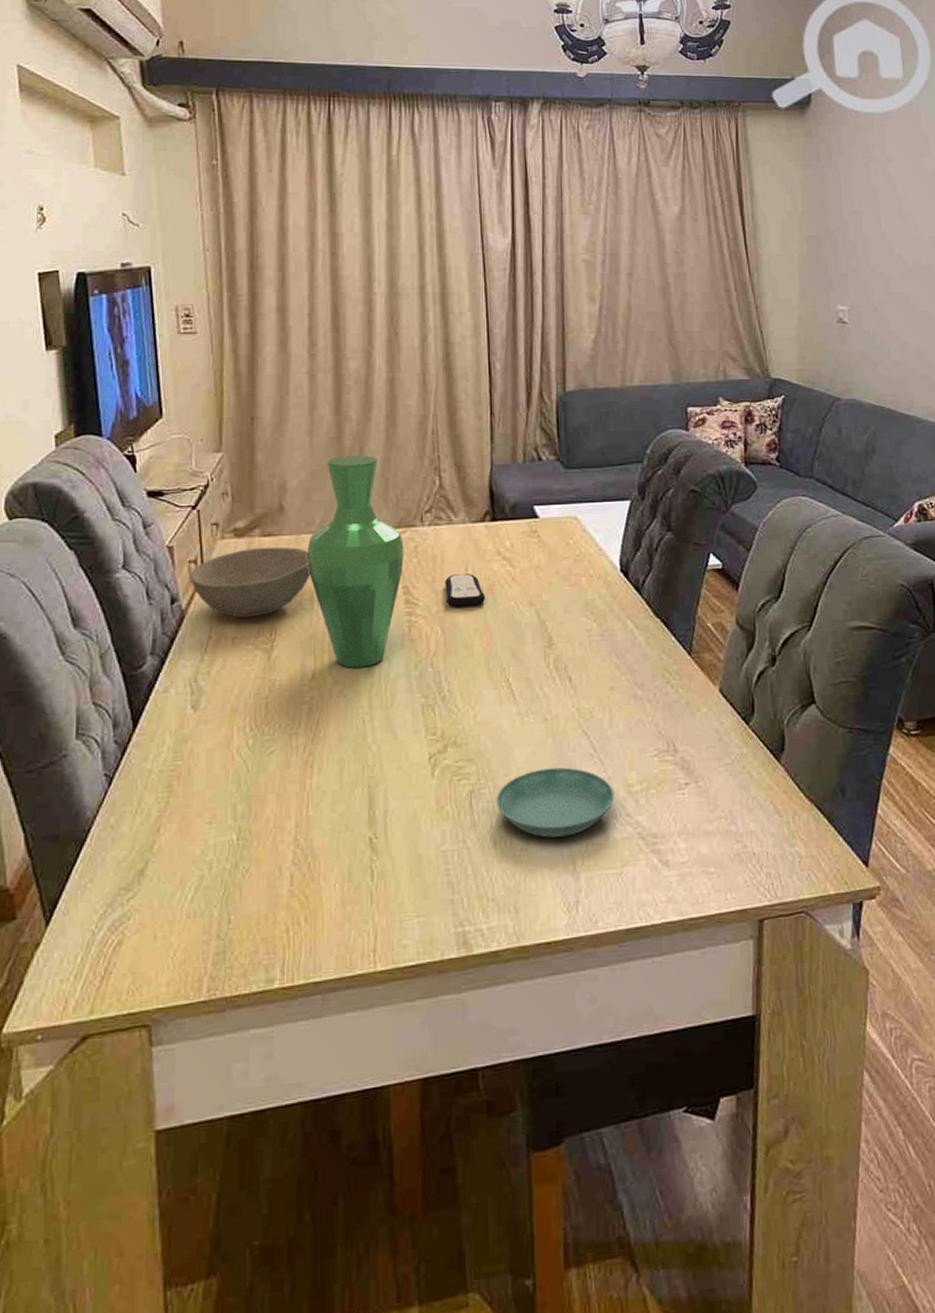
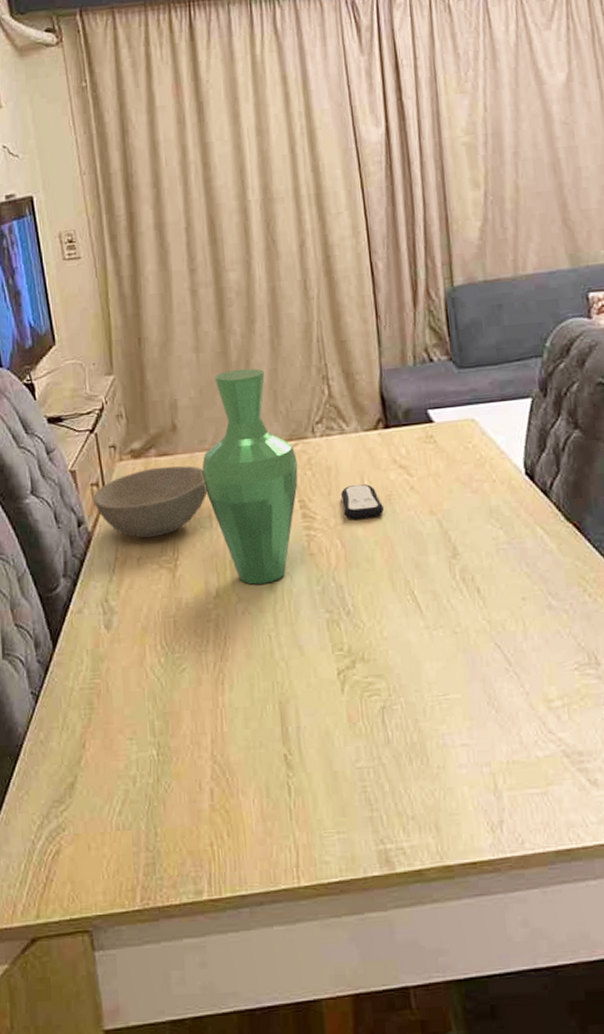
saucer: present [497,767,615,838] -> none [409,682,534,755]

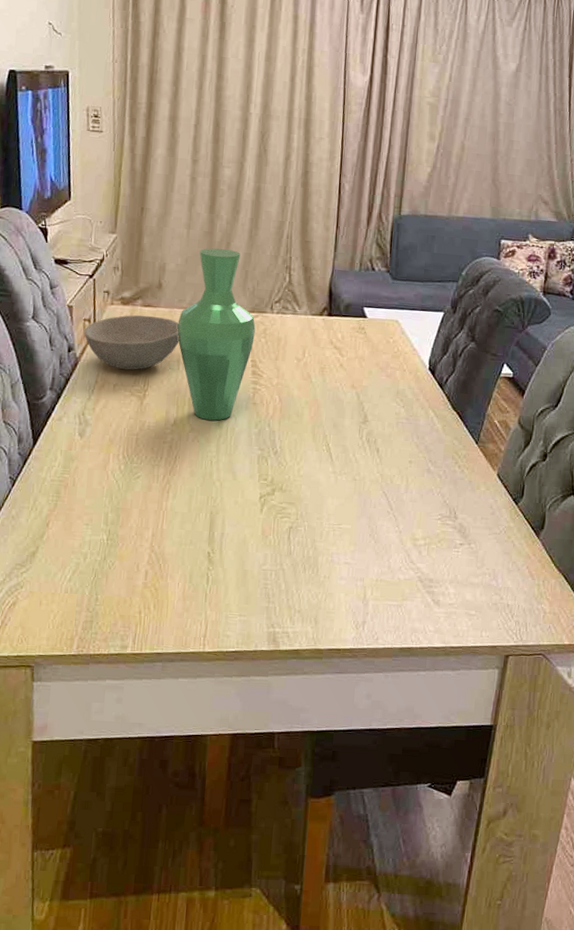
remote control: present [341,484,385,520] -> none [285,355,318,384]

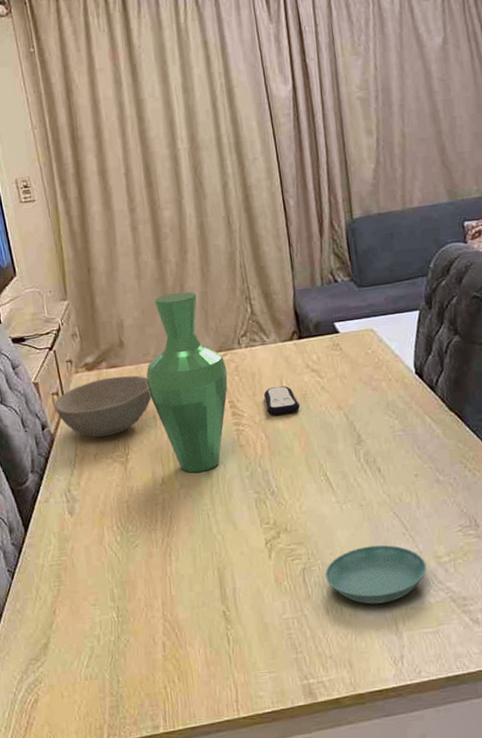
remote control: none [285,355,318,384] -> present [264,386,301,416]
saucer: none [309,517,403,572] -> present [325,544,427,605]

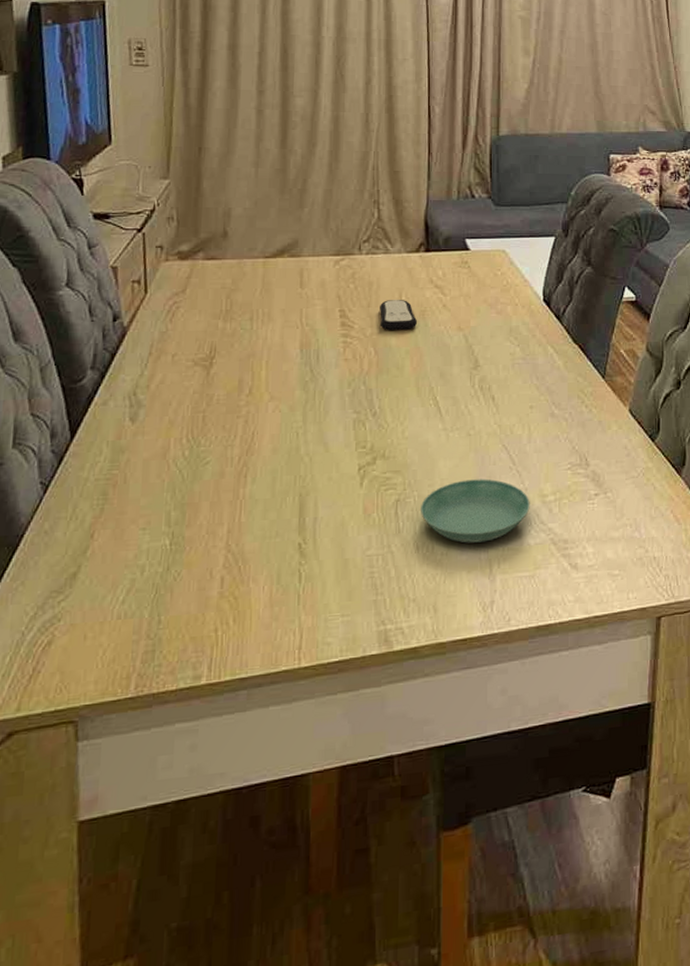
bowl: present [54,375,152,438] -> none [132,270,252,336]
vase: present [146,292,228,473] -> none [248,186,342,385]

